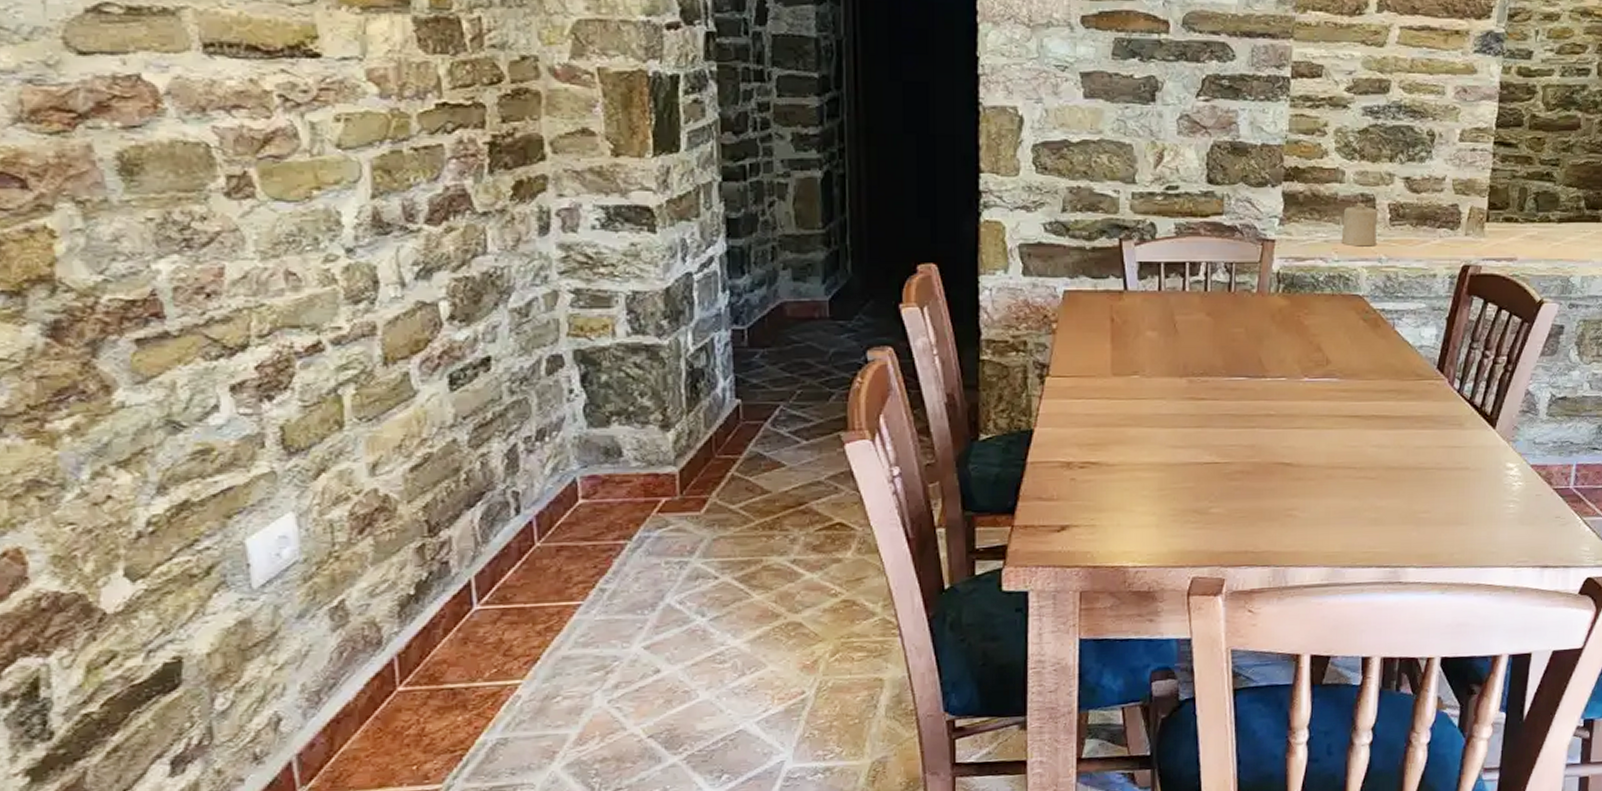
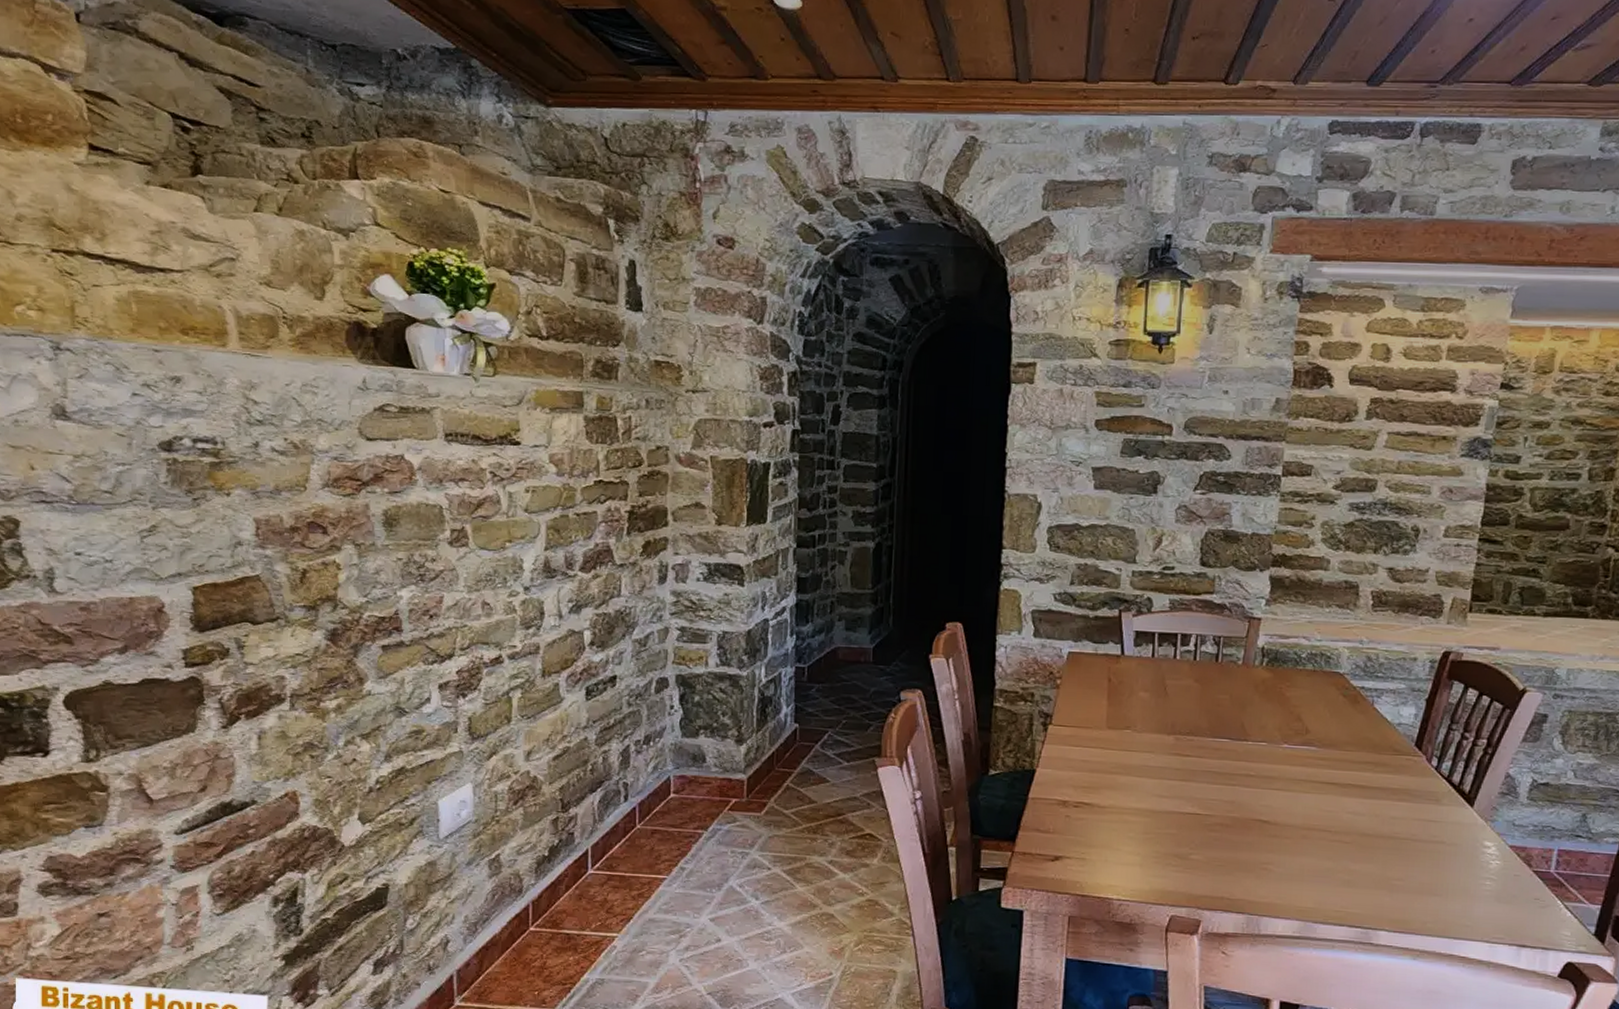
candle: present [1342,202,1379,247] -> none [1325,588,1361,629]

